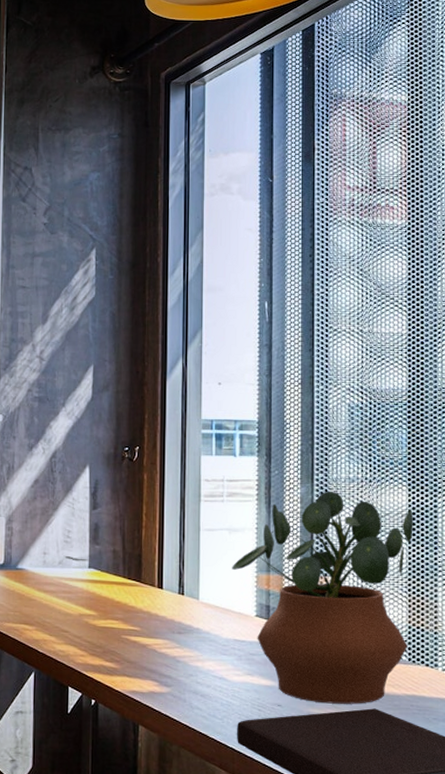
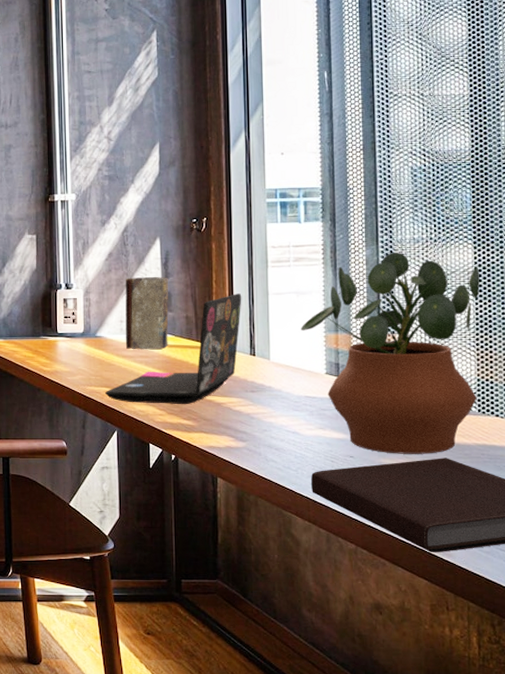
laptop: none [24,528,173,646] -> present [105,293,242,405]
book: none [48,506,97,585] -> present [125,276,169,350]

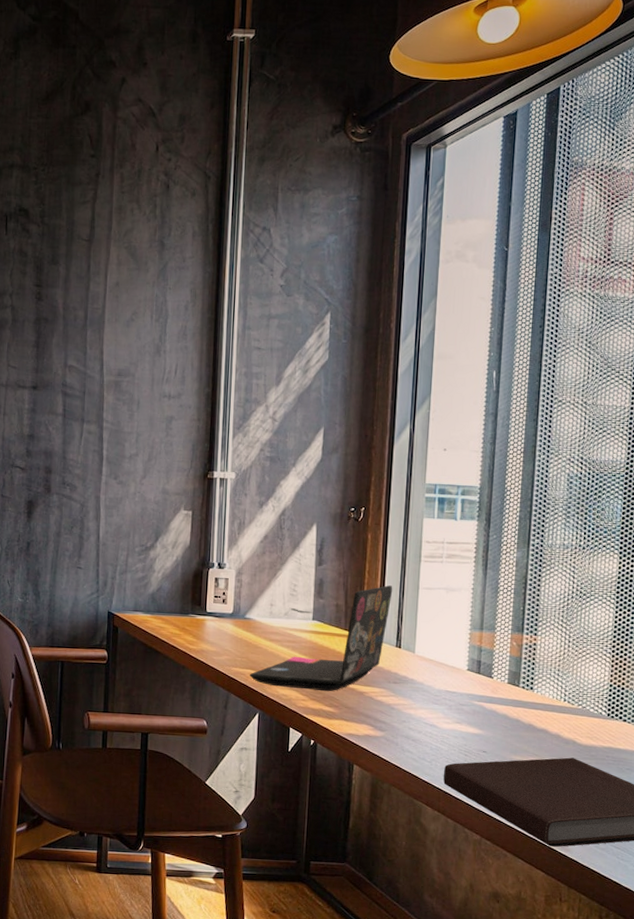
book: present [125,276,169,350] -> none [274,561,322,635]
potted plant: present [301,253,480,454] -> none [447,557,622,753]

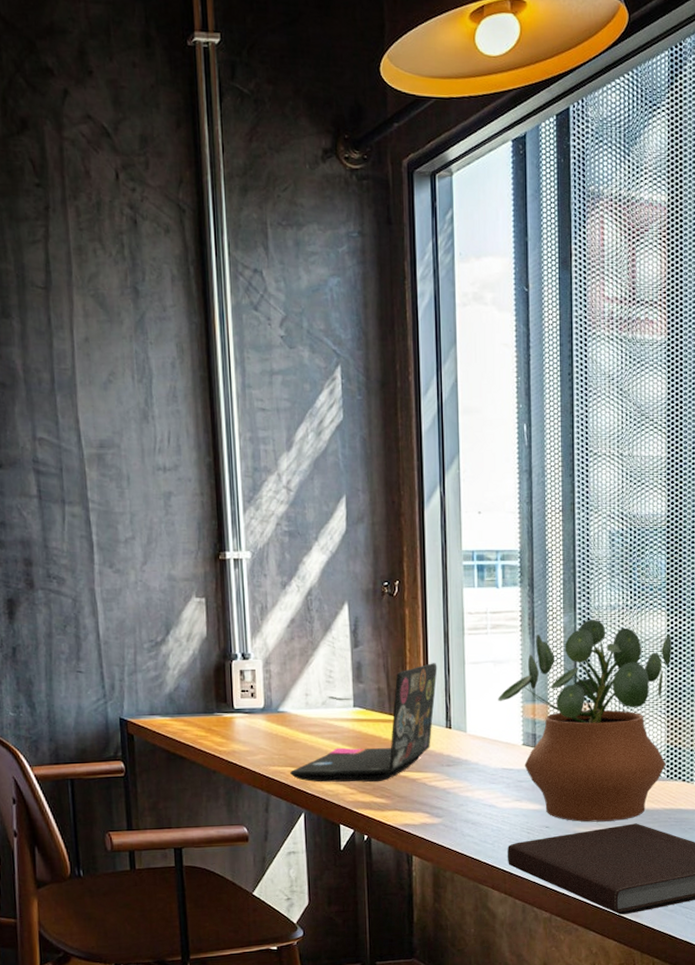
potted plant: none [447,557,622,753] -> present [498,620,671,822]

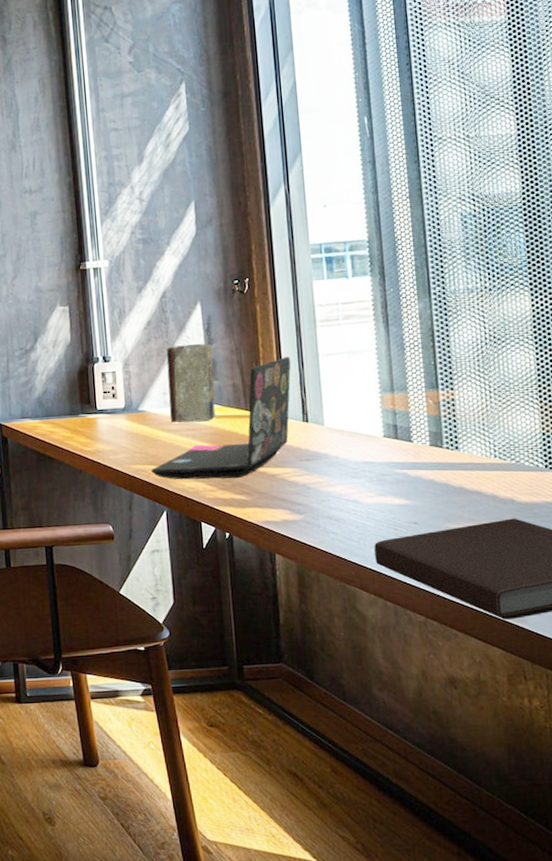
book: none [310,645,359,726] -> present [166,343,216,423]
potted plant: present [498,620,671,822] -> none [354,304,543,518]

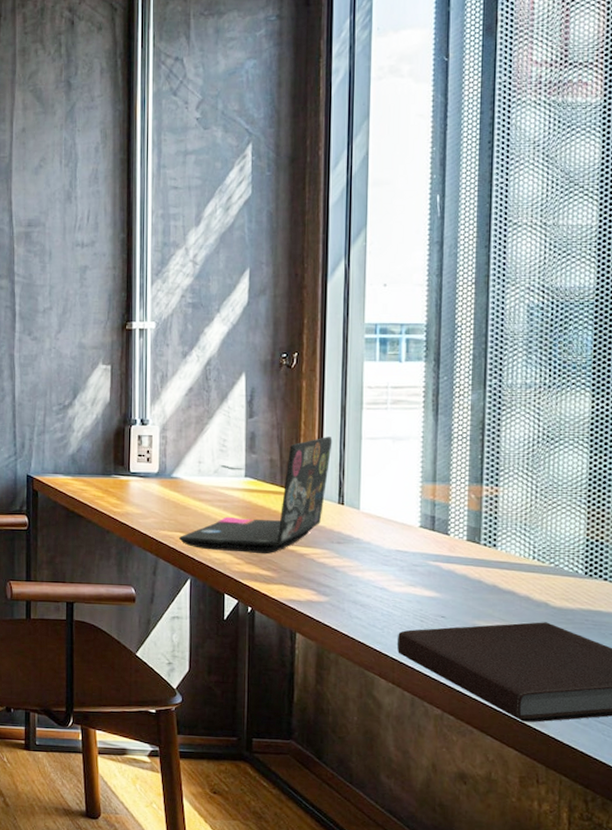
book: present [166,343,216,423] -> none [203,414,253,494]

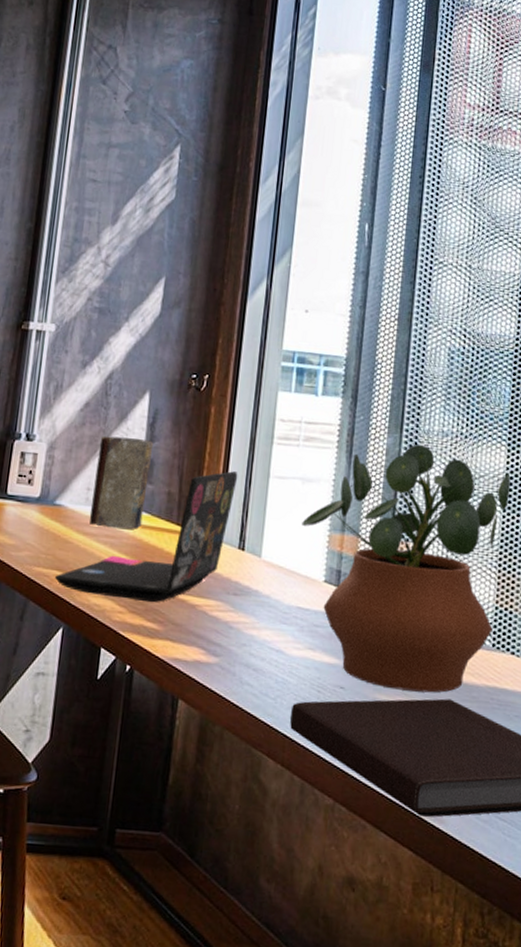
book: none [203,414,253,494] -> present [89,436,154,529]
potted plant: none [395,398,596,618] -> present [302,445,511,693]

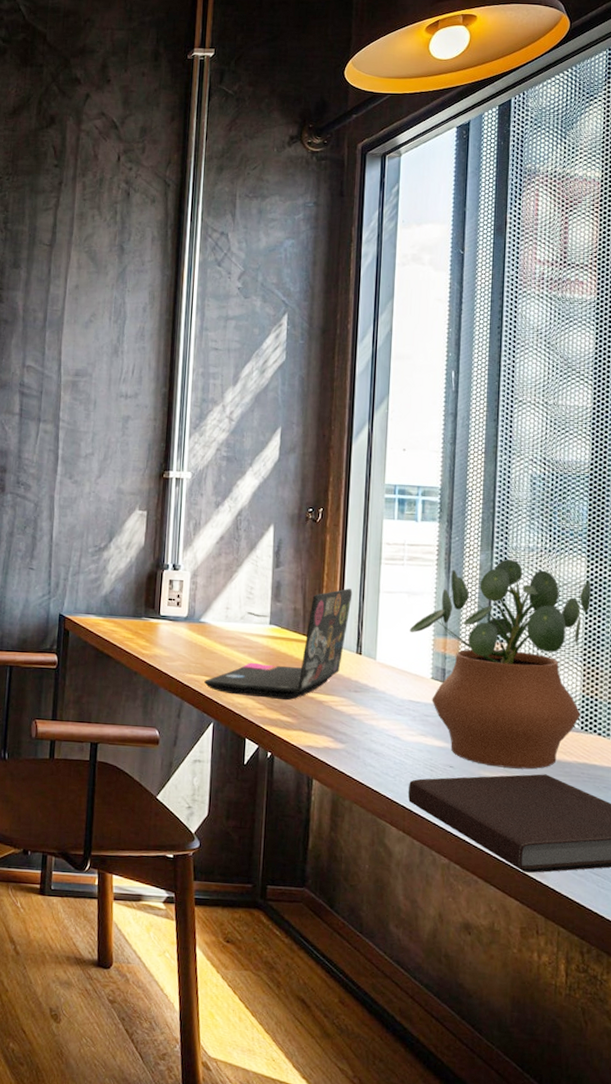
book: present [89,436,154,529] -> none [229,563,280,640]

